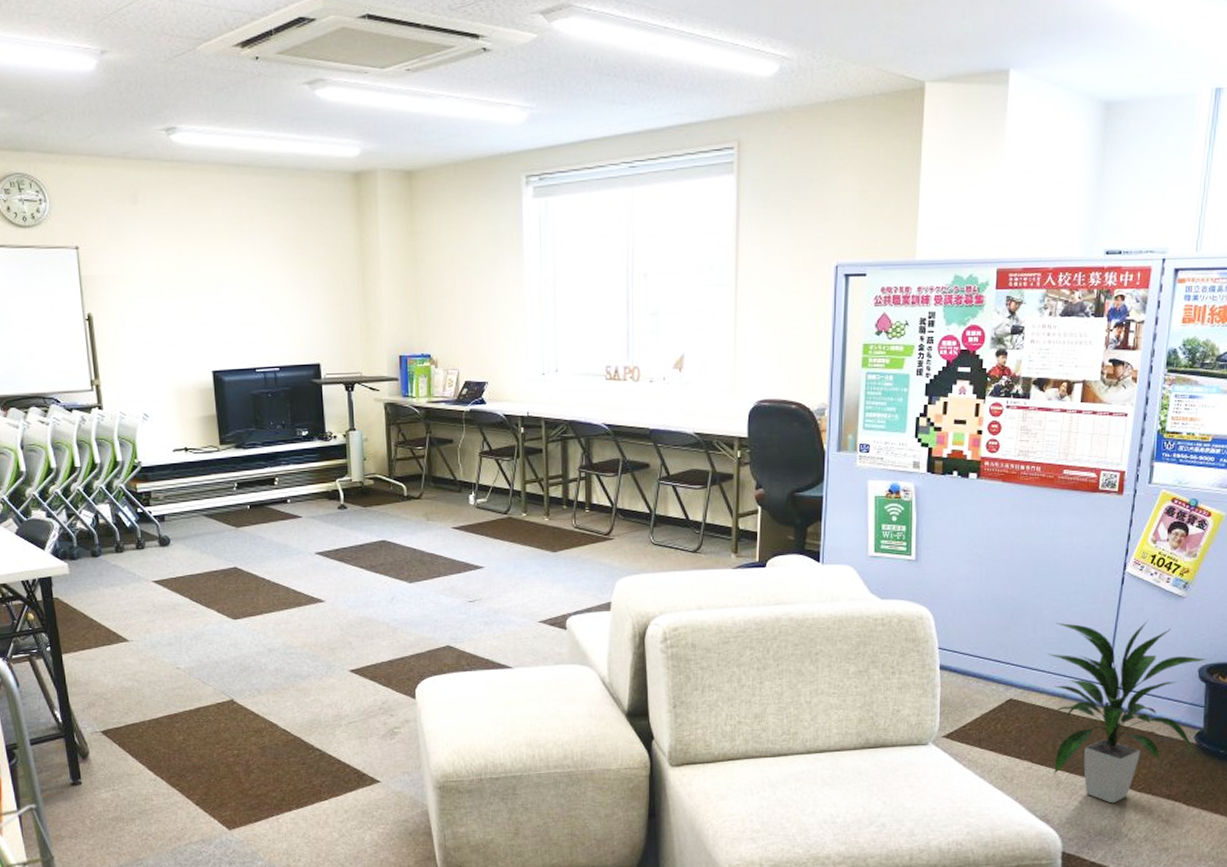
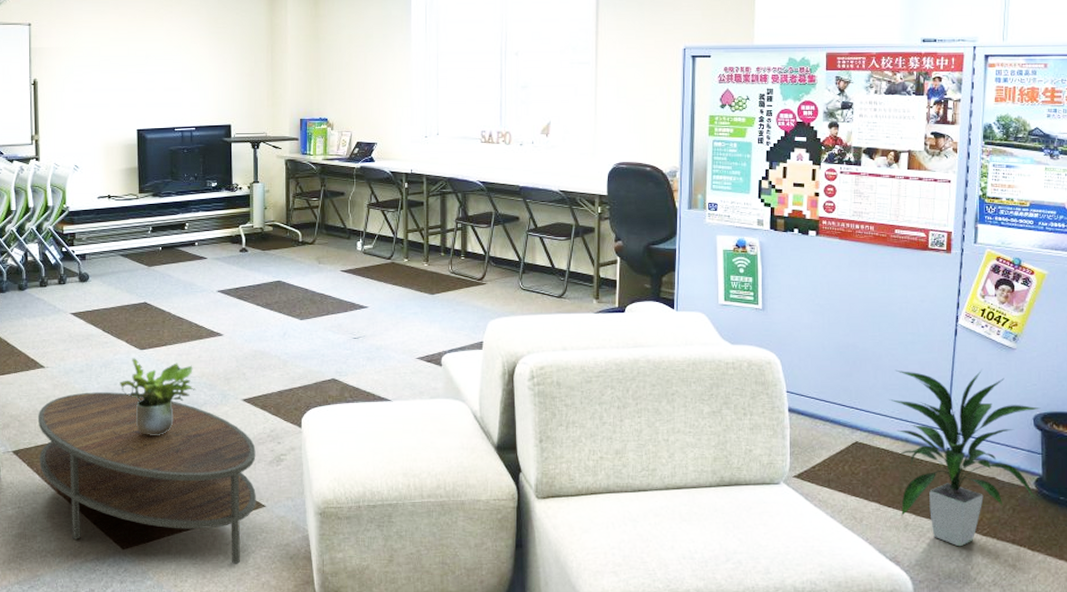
coffee table: none [125,666,370,841] -> present [37,392,256,564]
potted plant: none [213,628,298,711] -> present [119,358,196,435]

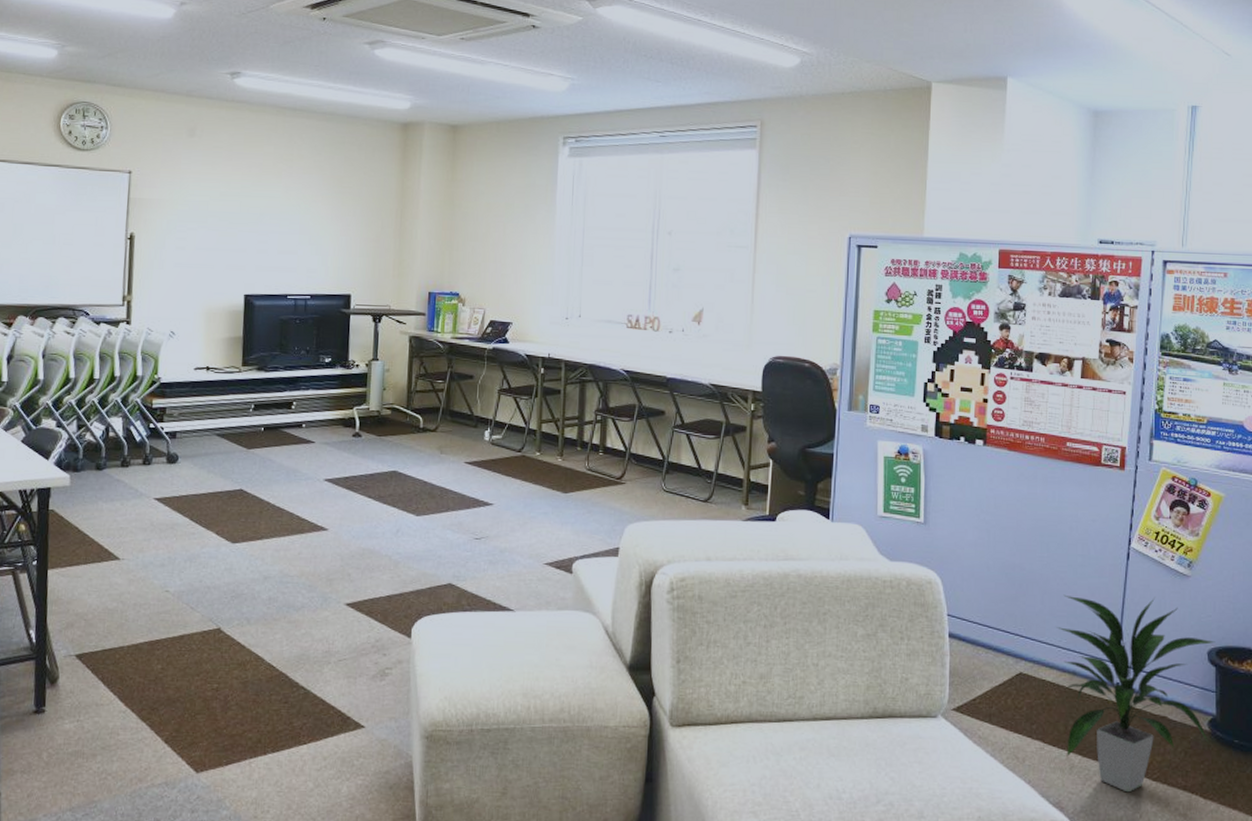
coffee table: present [37,392,256,564] -> none [106,589,358,793]
potted plant: present [119,358,196,435] -> none [205,552,294,642]

